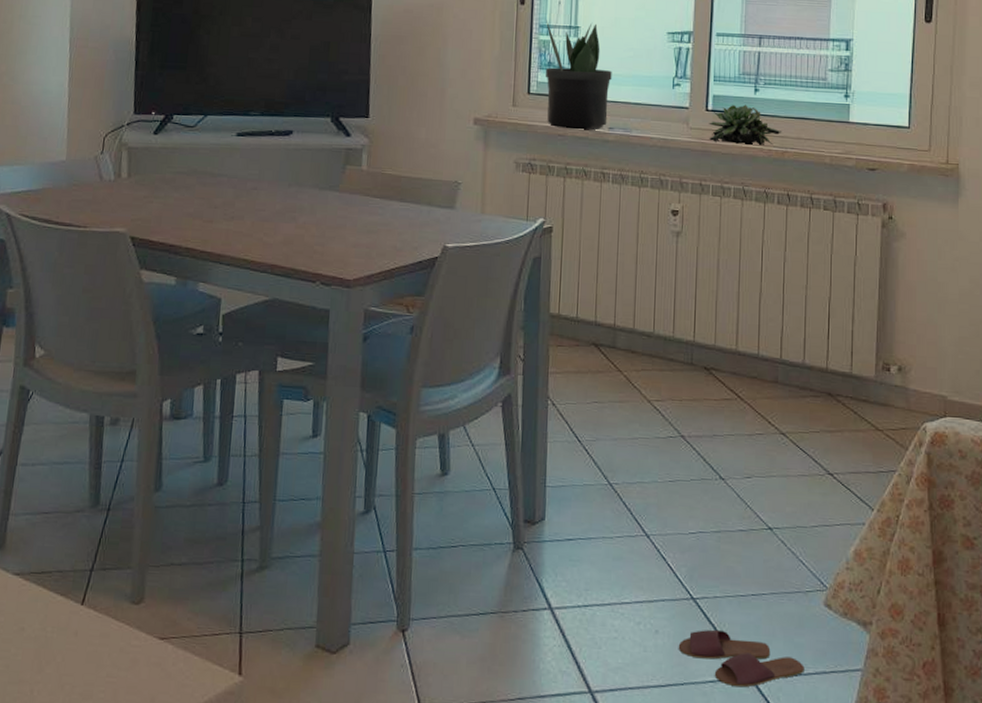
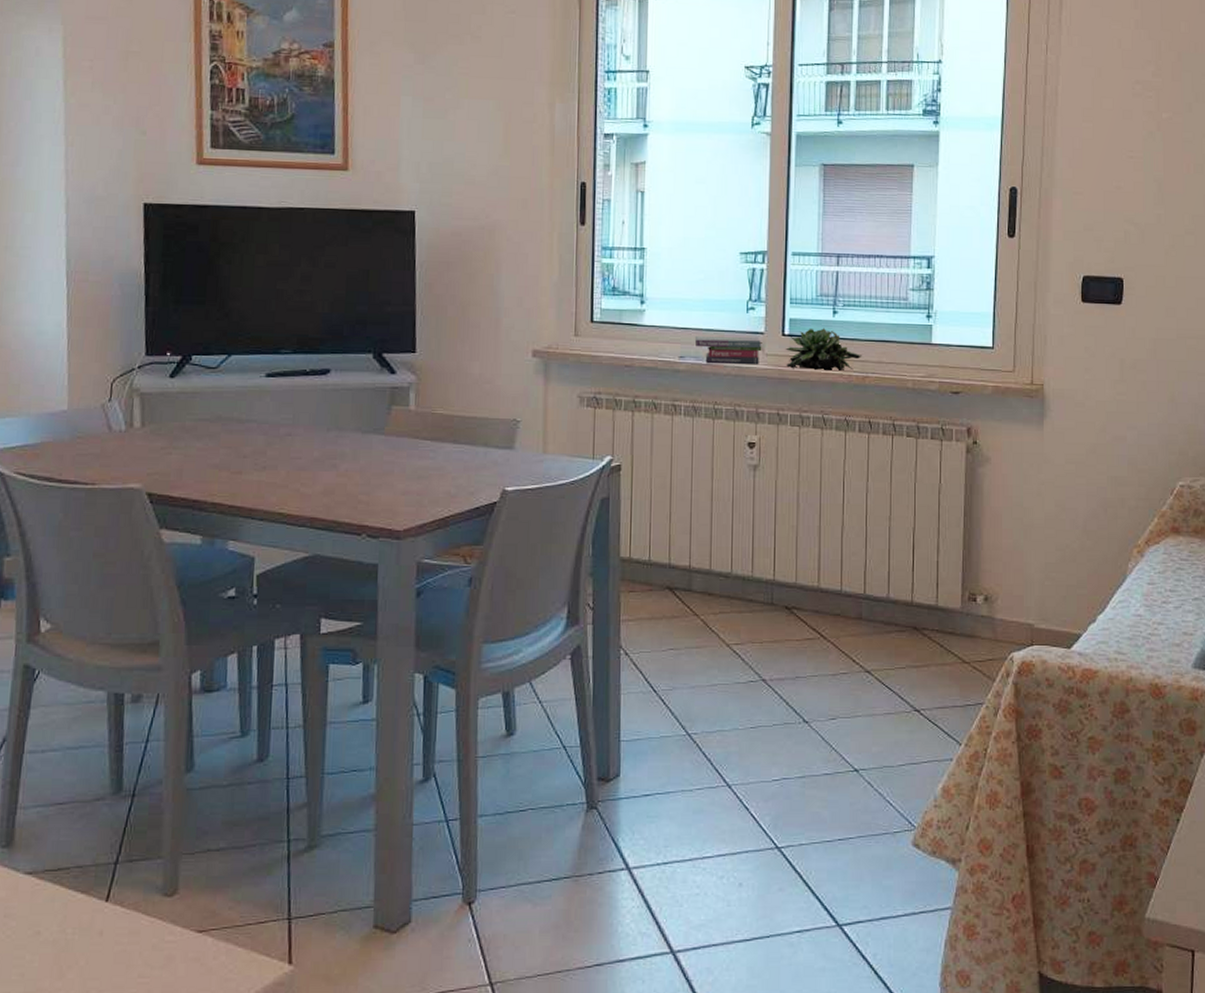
planter: present [545,20,612,130] -> none [609,241,682,360]
books: none [623,109,687,138] -> present [694,336,762,365]
slippers: present [678,629,805,687] -> none [763,878,893,935]

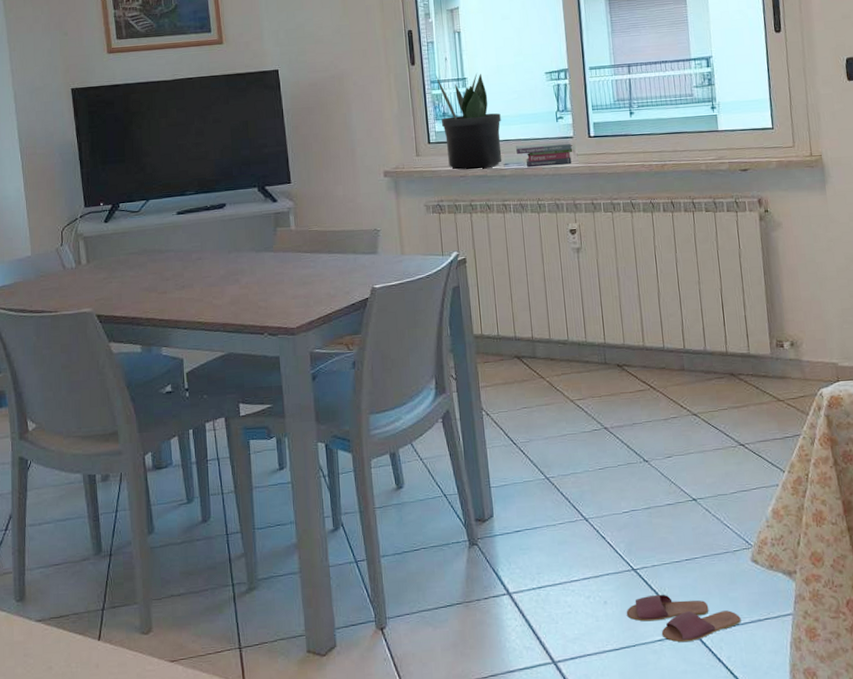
planter: none [609,241,682,360] -> present [436,73,501,171]
slippers: none [763,878,893,935] -> present [626,594,741,643]
succulent plant: present [785,328,862,371] -> none [592,127,659,166]

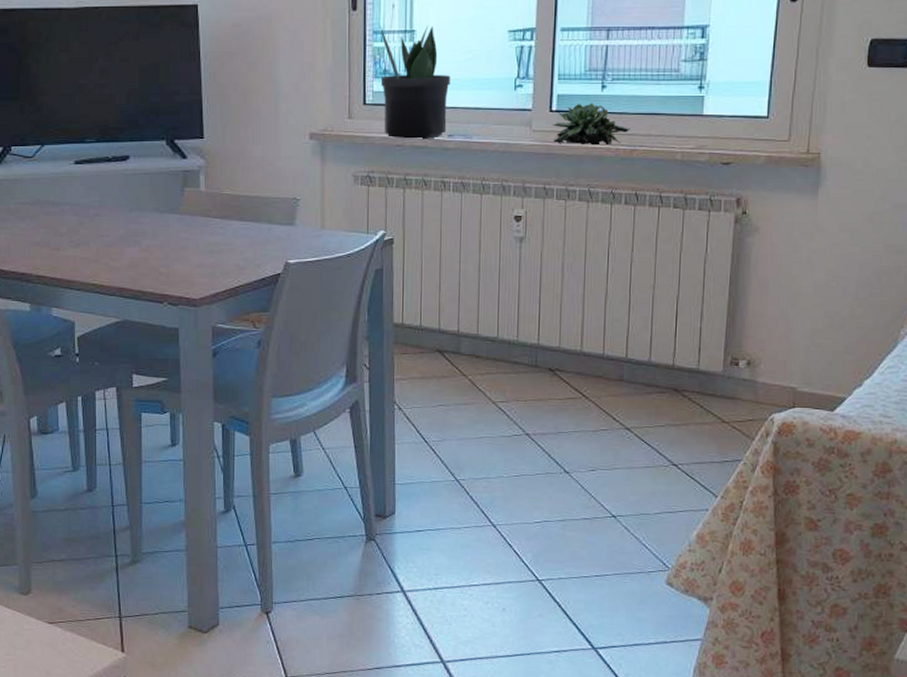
books: present [515,141,573,168] -> none [463,114,530,142]
succulent plant: none [592,127,659,166] -> present [552,103,630,146]
slippers: present [626,594,741,643] -> none [524,606,646,656]

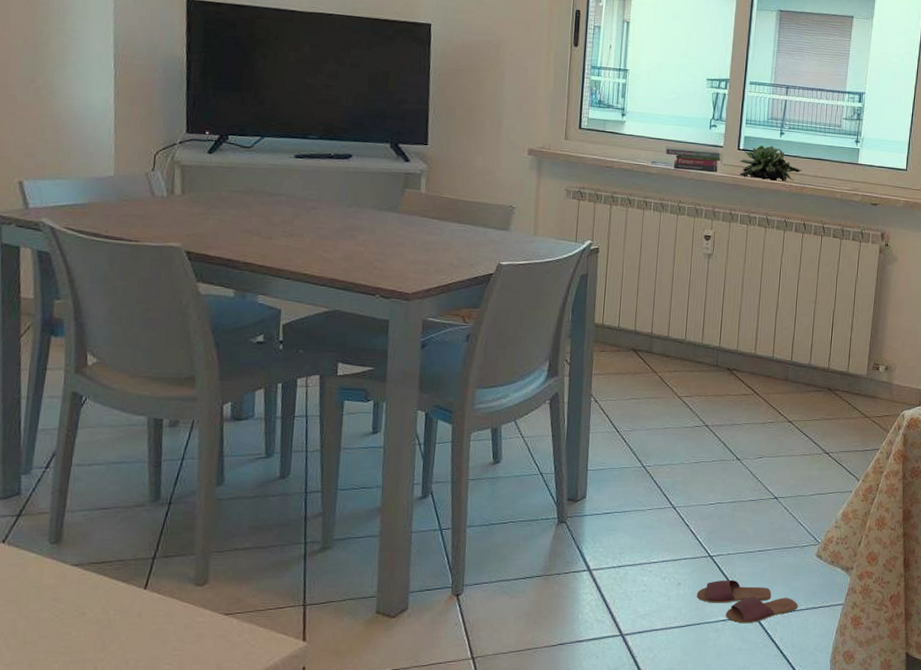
planter: present [380,25,451,139] -> none [595,61,657,163]
books: none [463,114,530,142] -> present [665,146,721,173]
slippers: none [524,606,646,656] -> present [696,579,798,624]

